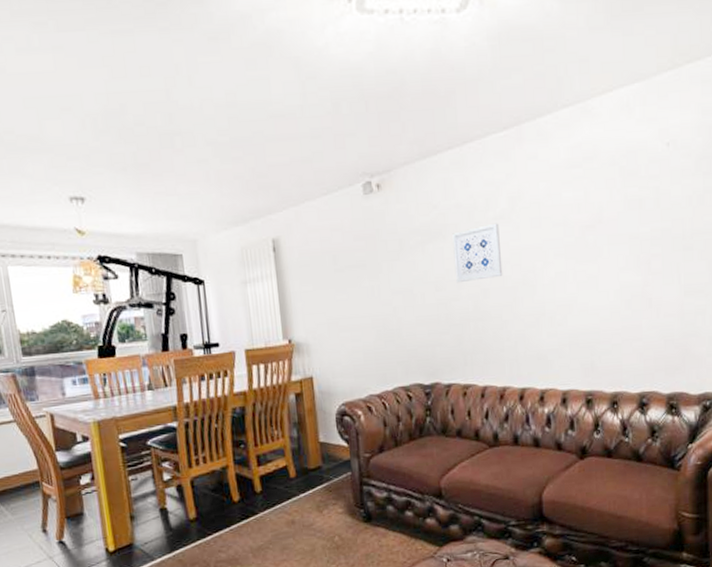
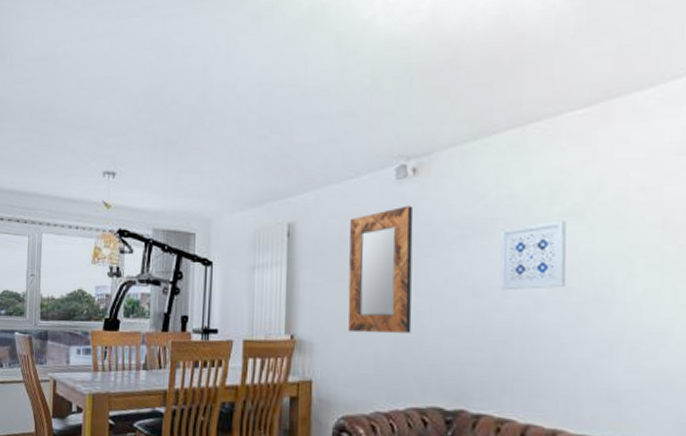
home mirror: none [329,217,391,331] -> present [348,205,414,333]

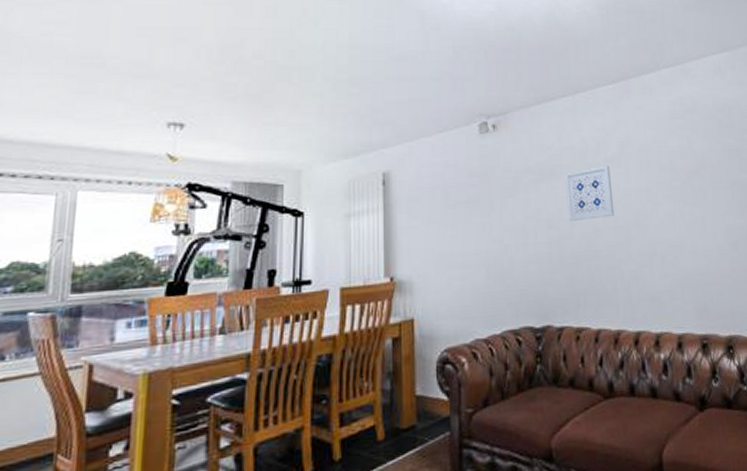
home mirror: present [348,205,414,333] -> none [442,155,502,269]

